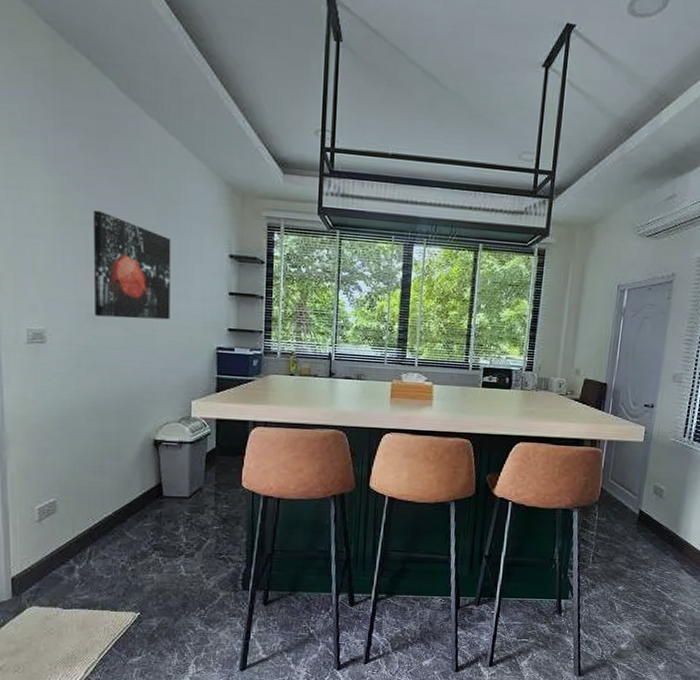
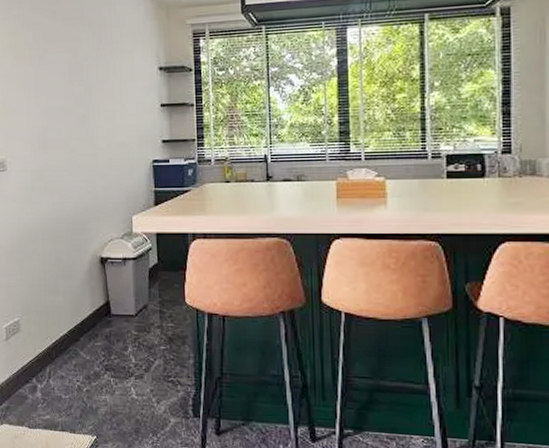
wall art: present [92,211,171,320] -> none [39,45,109,142]

